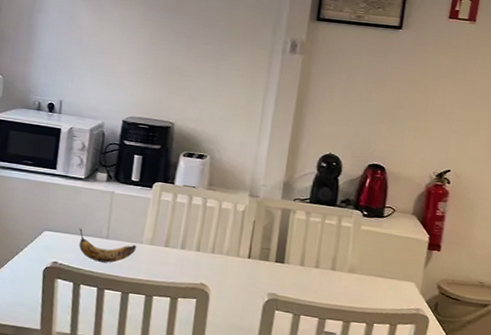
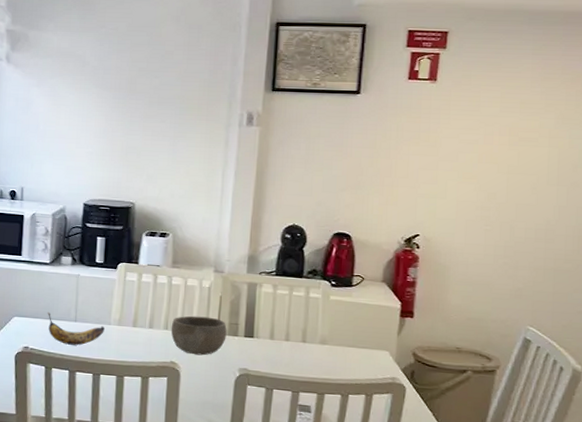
bowl: none [202,238,259,279] -> present [171,315,227,356]

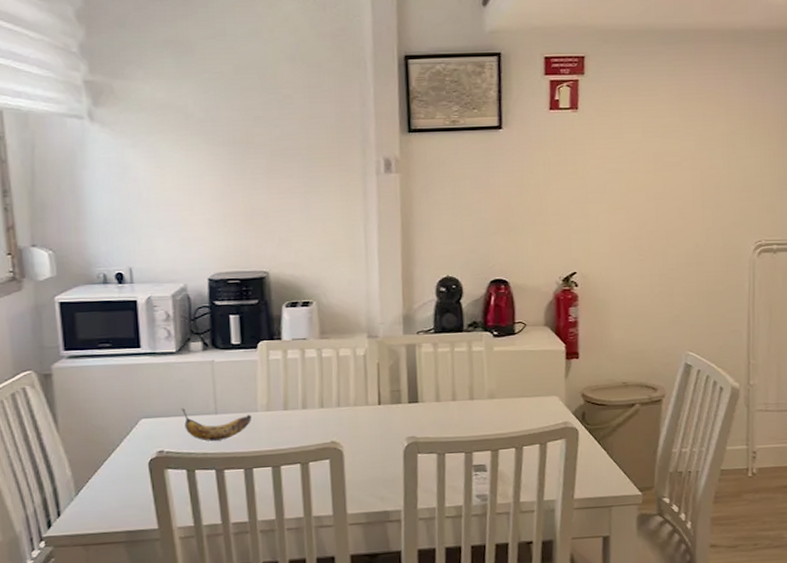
bowl: present [171,315,227,356] -> none [327,387,389,431]

